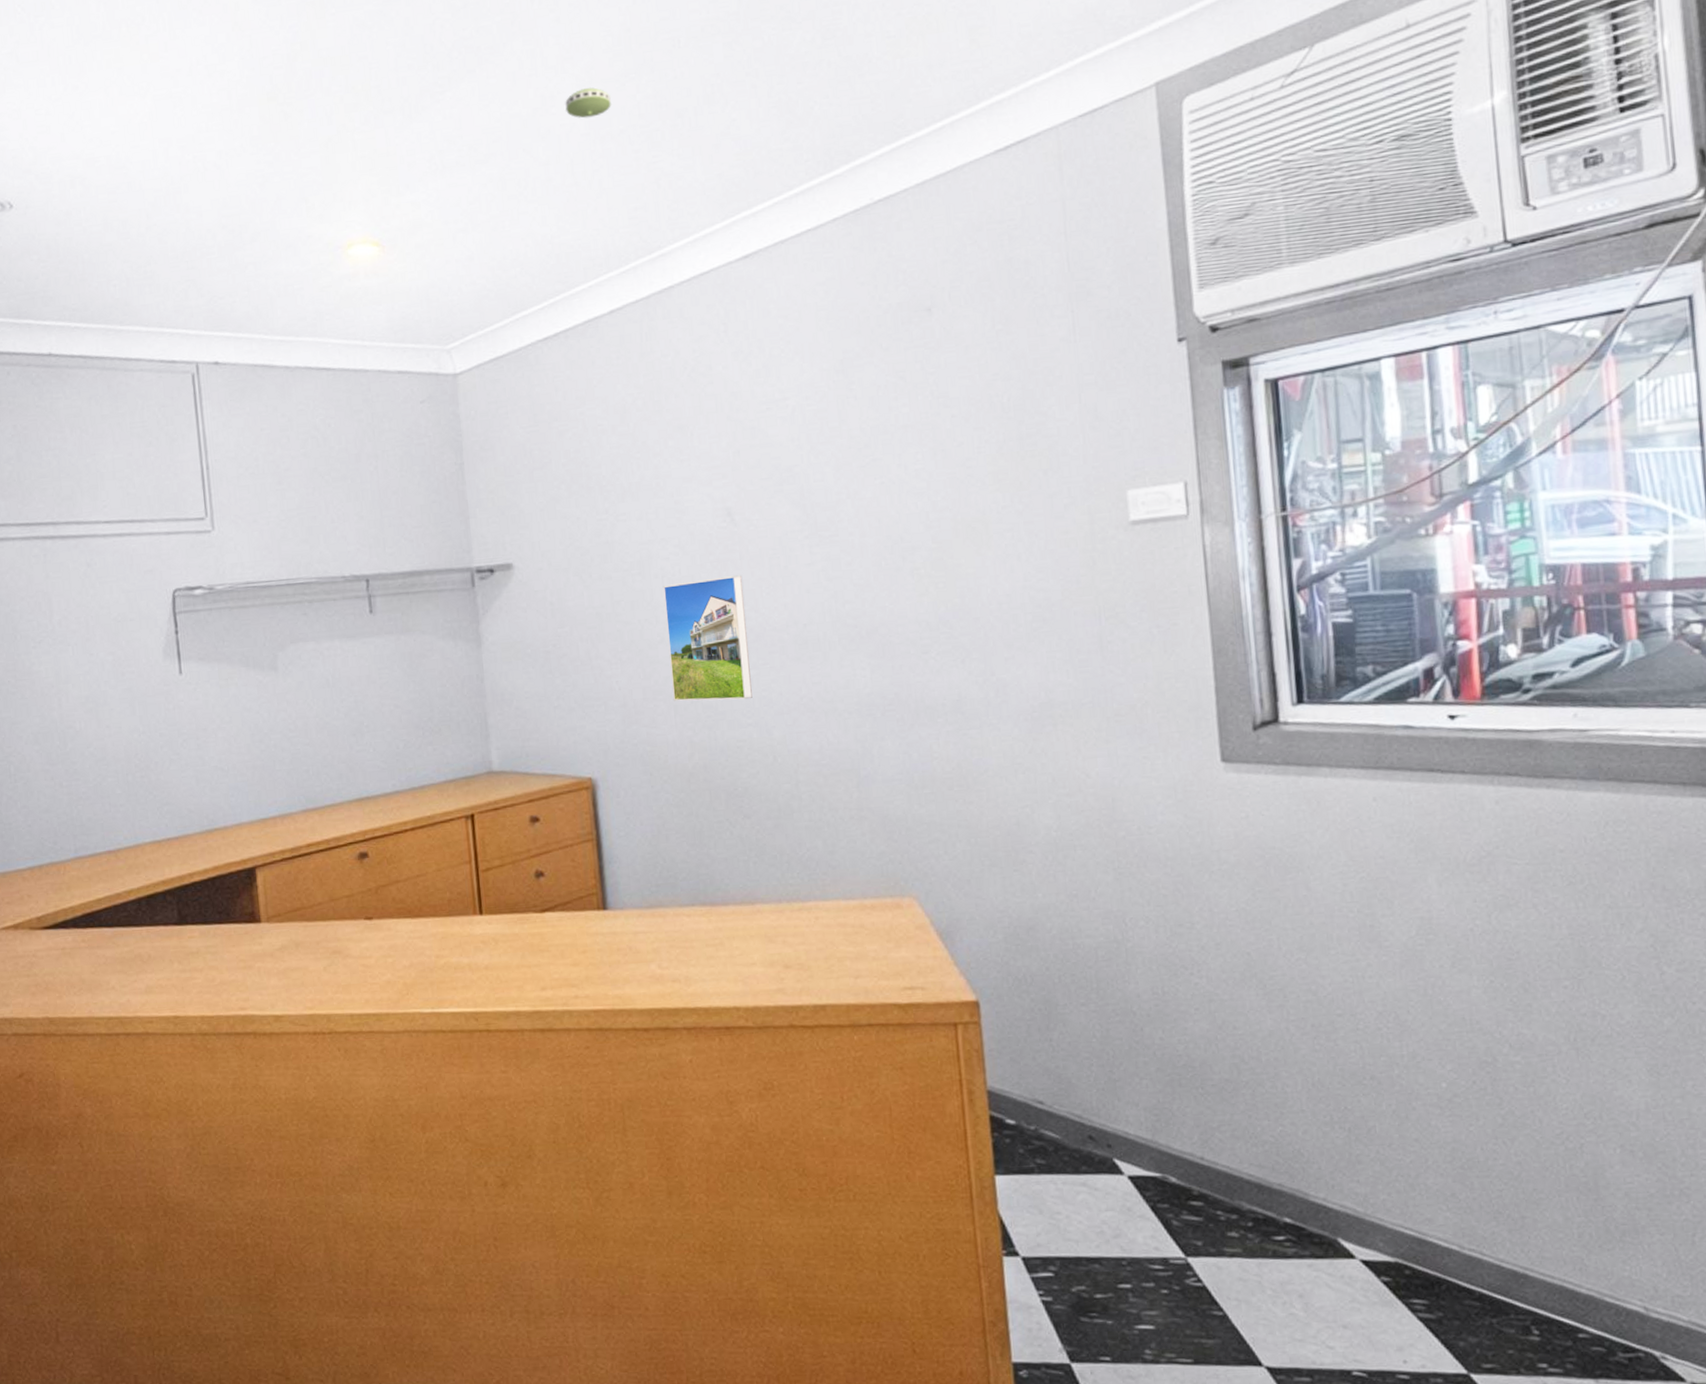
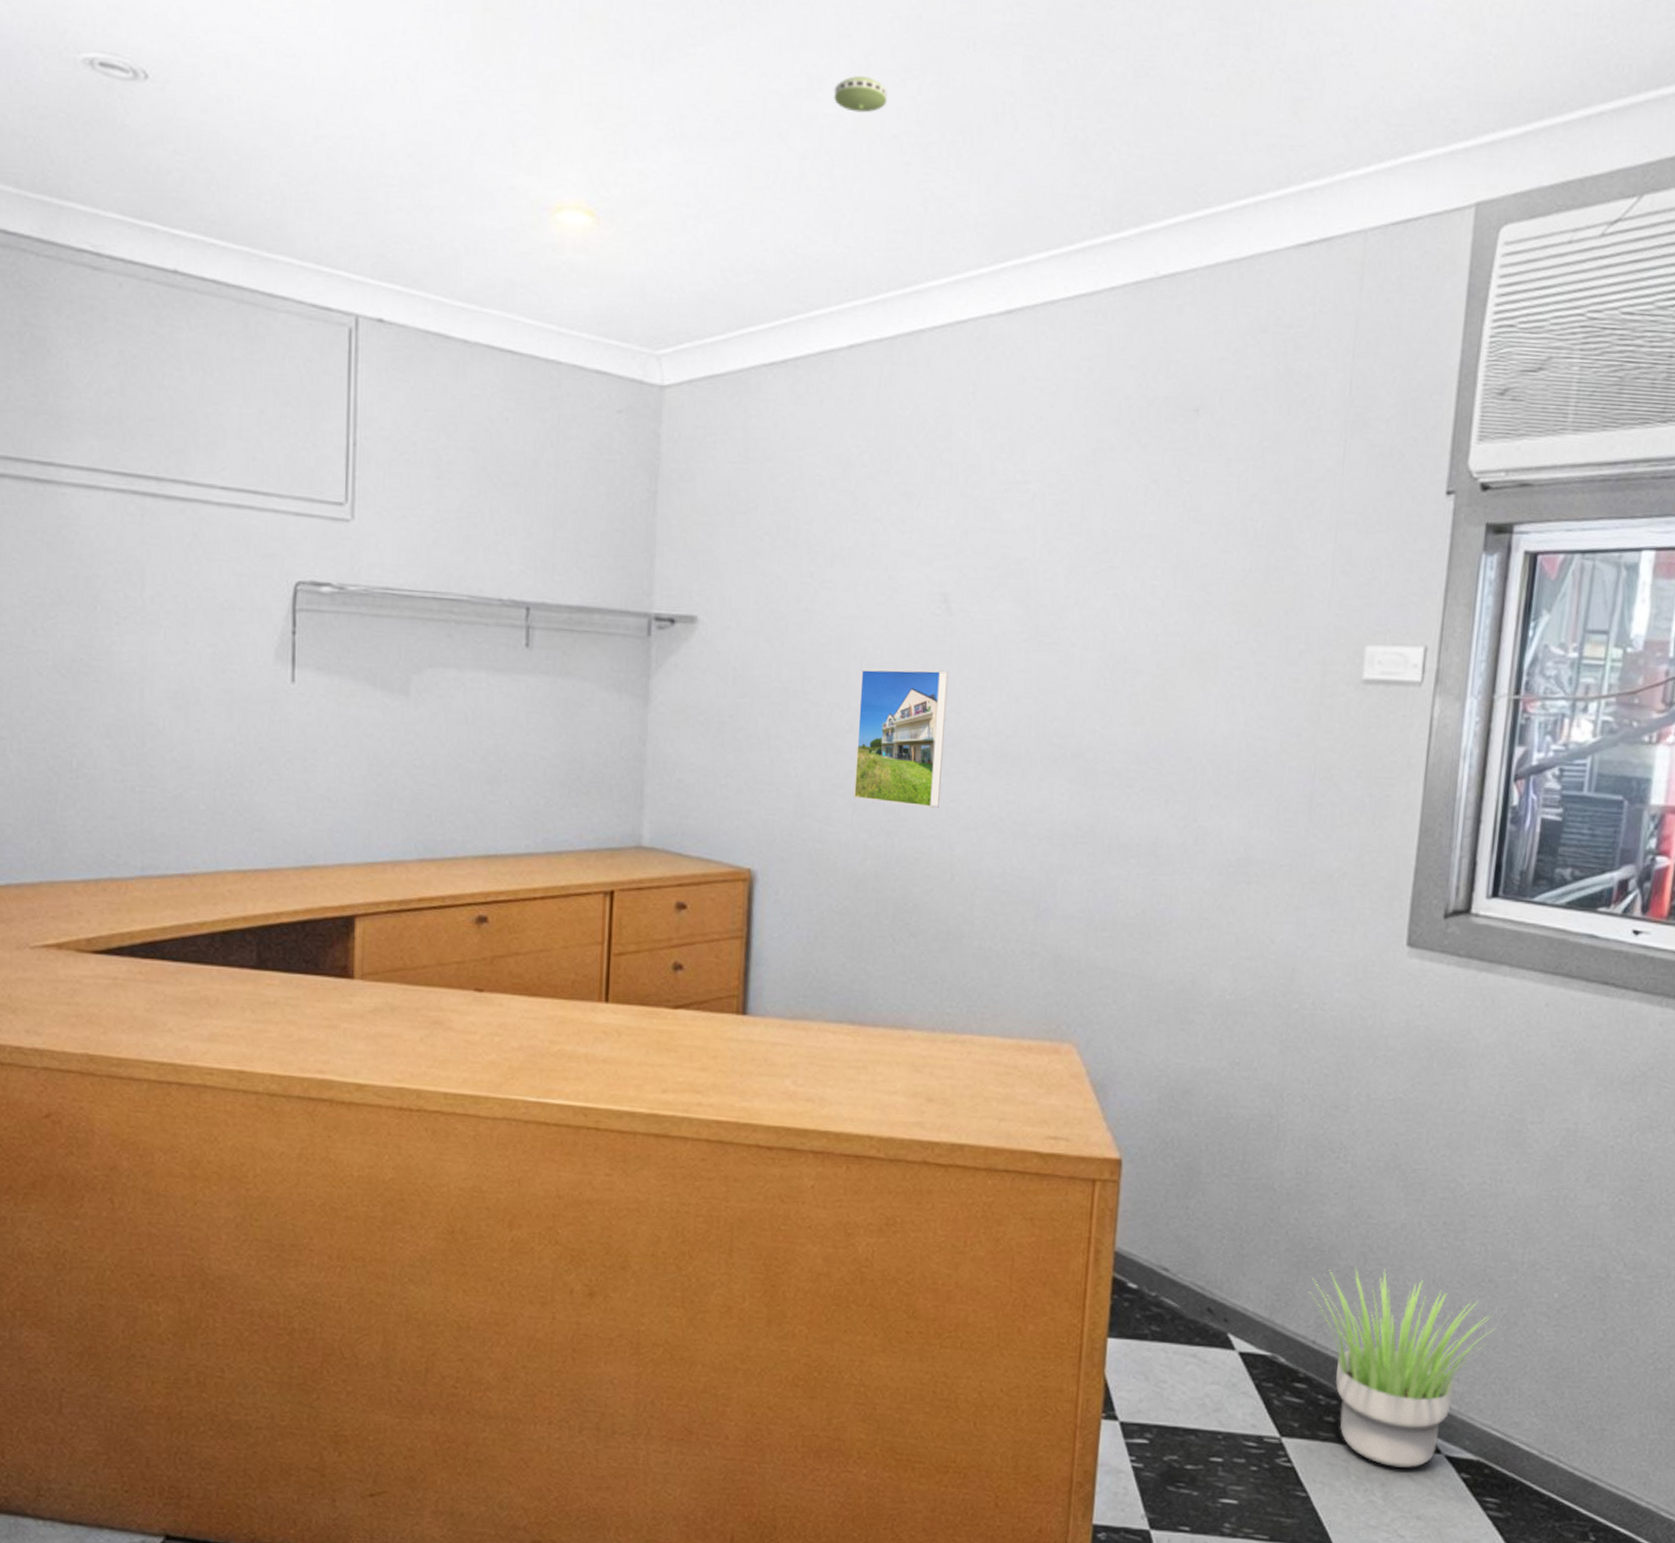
potted plant: none [1187,1077,1388,1277] -> present [1308,1266,1497,1468]

